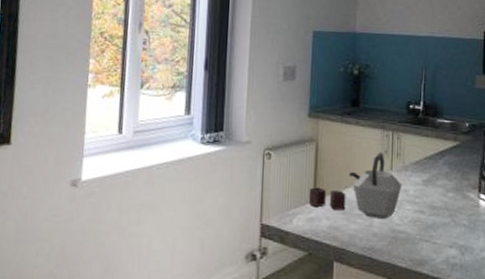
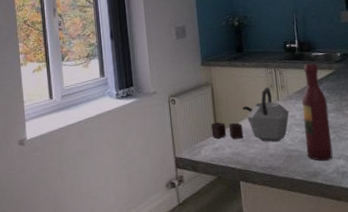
wine bottle: none [415,130,446,248] -> present [301,63,333,161]

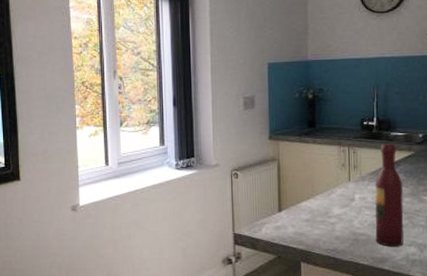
kettle: present [210,87,290,142] -> none [274,166,361,224]

